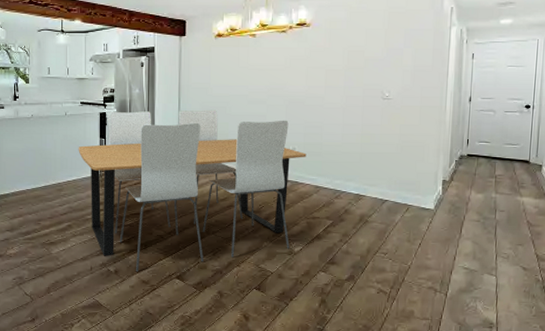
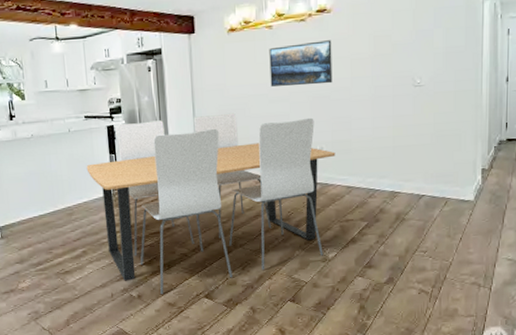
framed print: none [251,51,309,90] -> present [269,40,333,87]

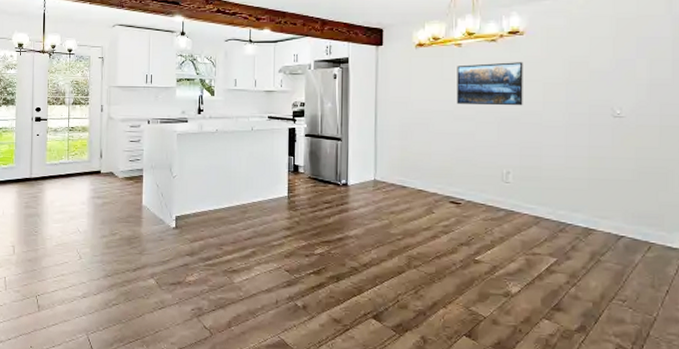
dining table: present [86,113,336,295] -> none [265,126,523,309]

